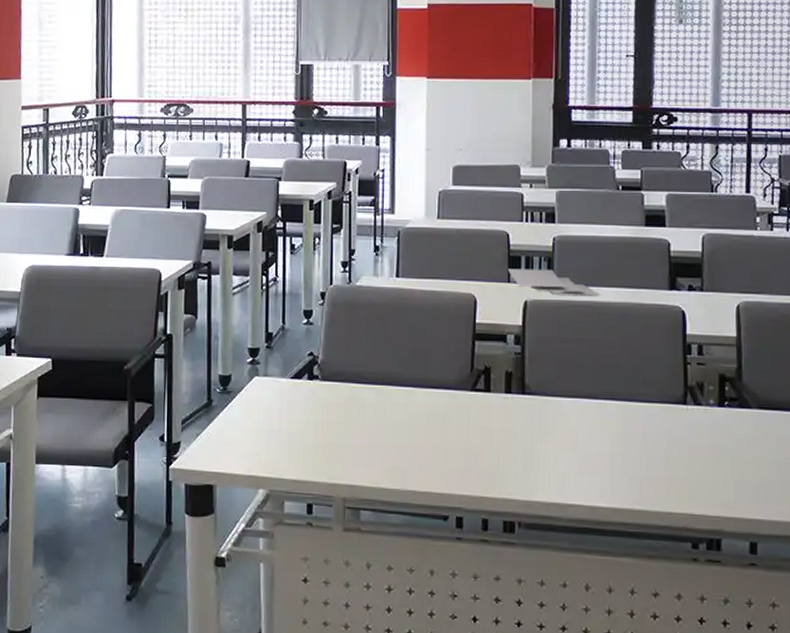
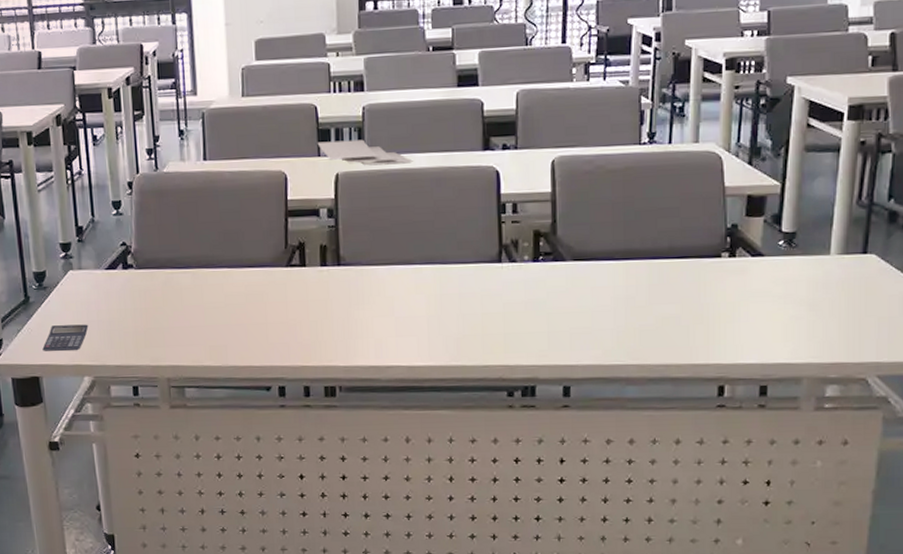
calculator: none [219,432,268,461] -> present [42,324,89,352]

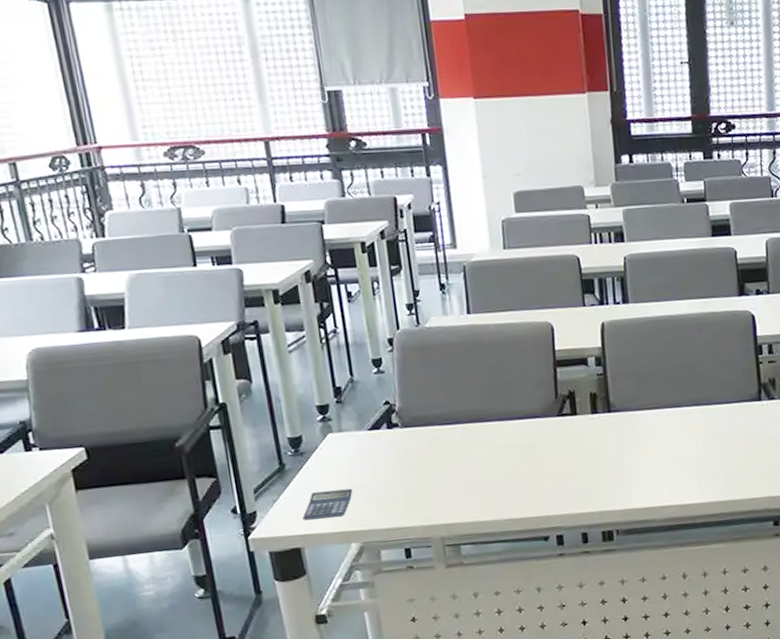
papers: present [317,139,413,165] -> none [581,288,675,313]

